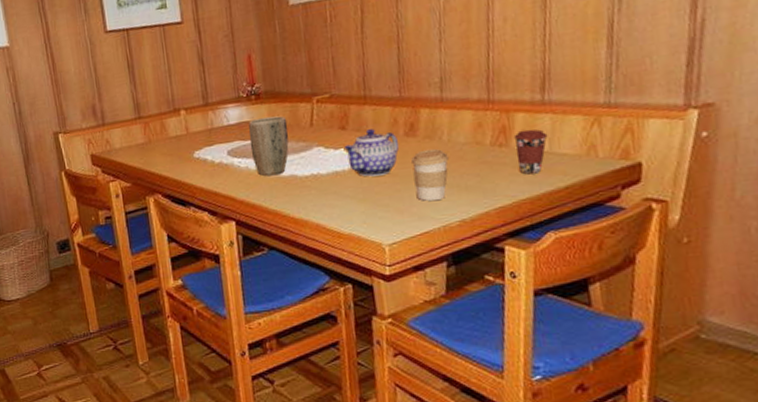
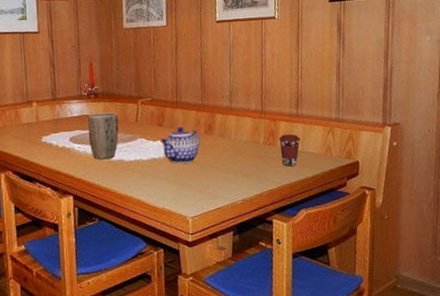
coffee cup: present [411,148,449,201] -> none [209,144,235,184]

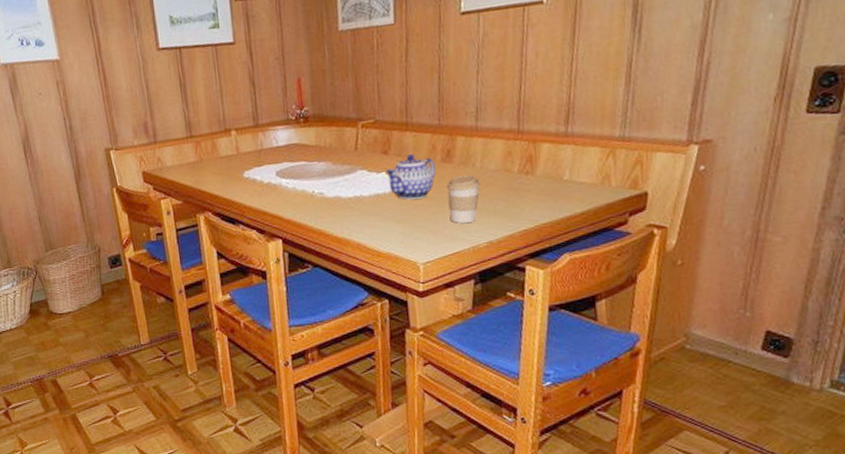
plant pot: present [87,112,119,160] -> none [296,139,334,197]
coffee cup: none [209,144,235,184] -> present [447,174,480,223]
coffee cup: present [279,134,301,167] -> none [539,159,569,201]

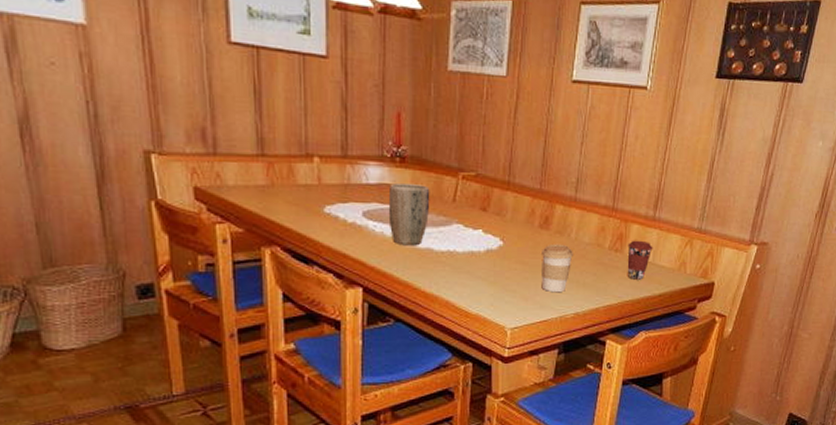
plant pot: none [296,139,334,197] -> present [388,183,430,246]
teapot: present [385,154,437,200] -> none [482,215,533,262]
coffee cup: none [539,159,569,201] -> present [627,240,653,280]

